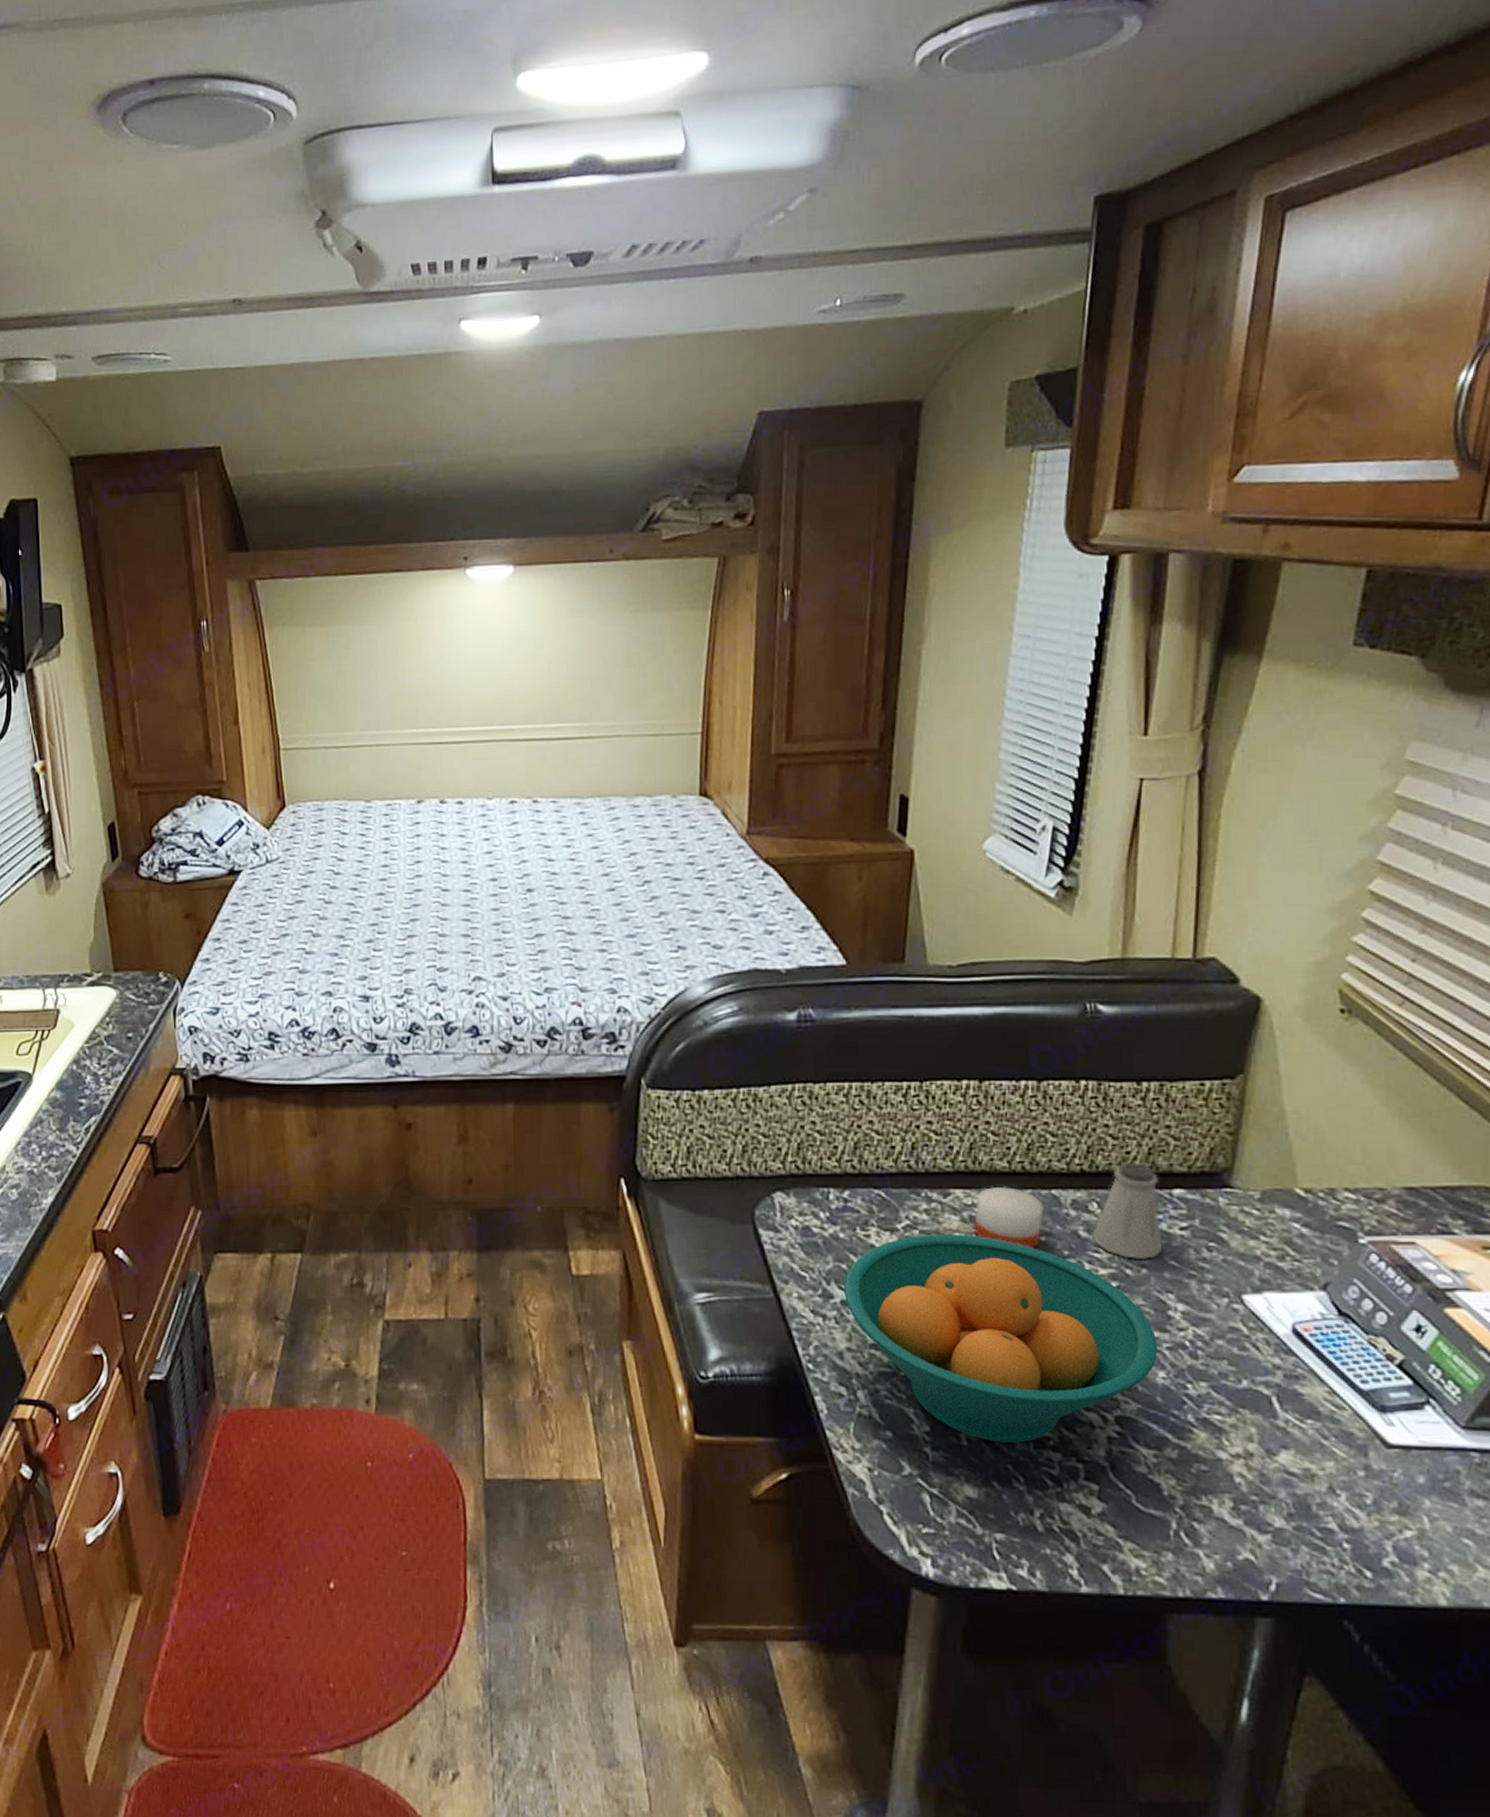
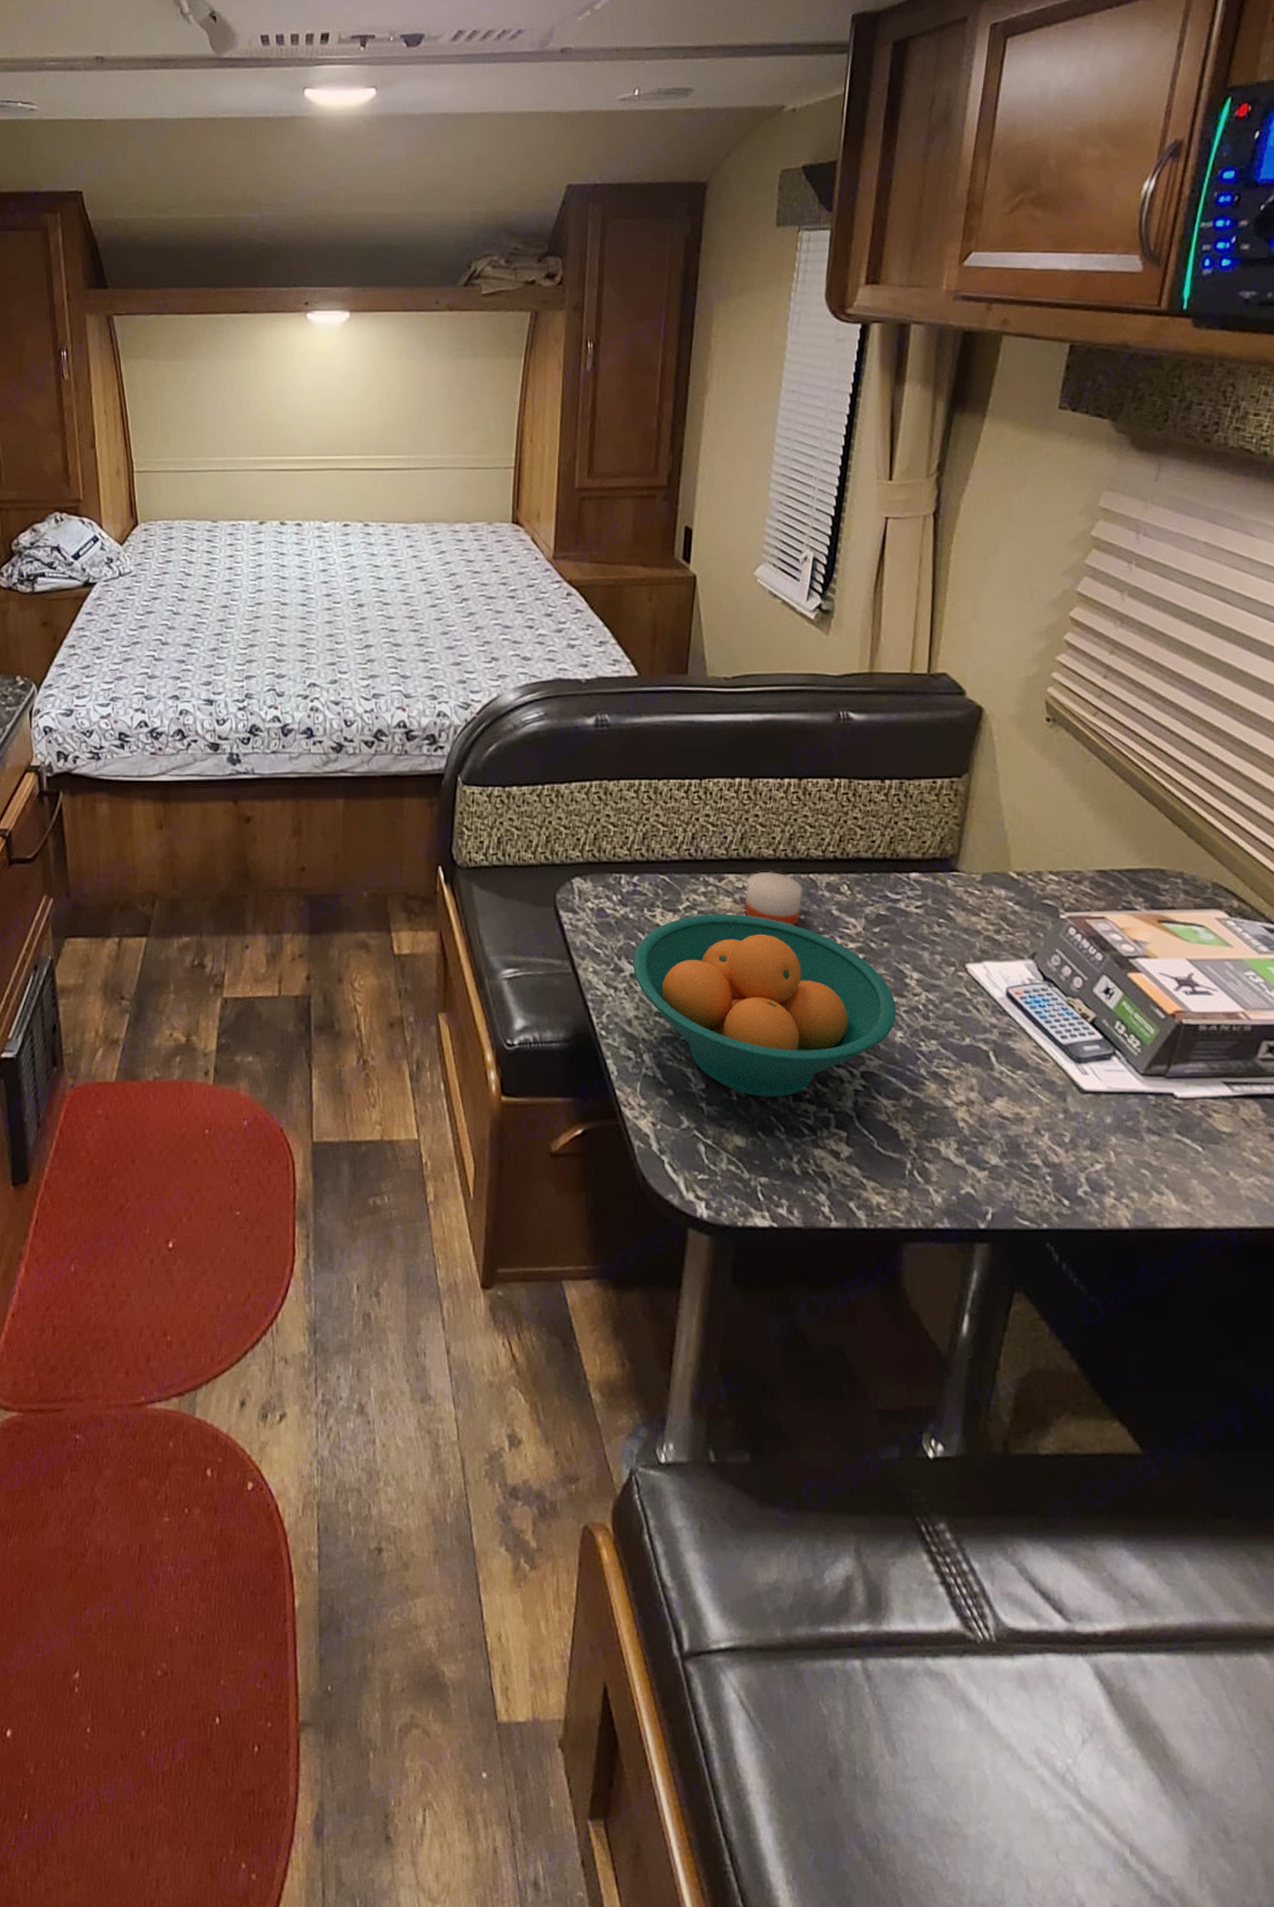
saltshaker: present [1092,1162,1163,1260] -> none [843,850,901,935]

